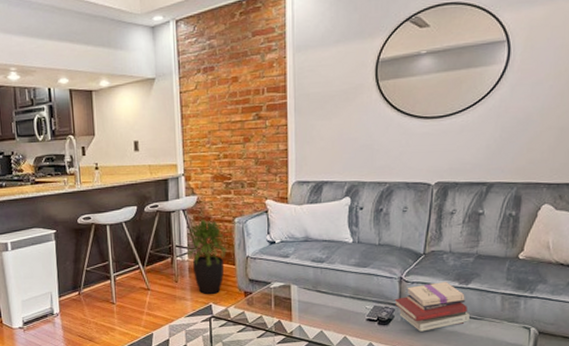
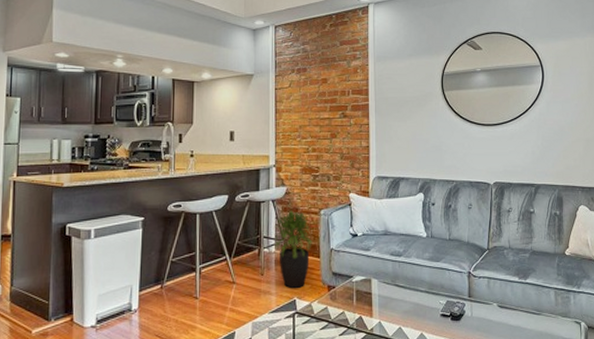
books: present [394,282,471,332] -> none [464,277,531,327]

